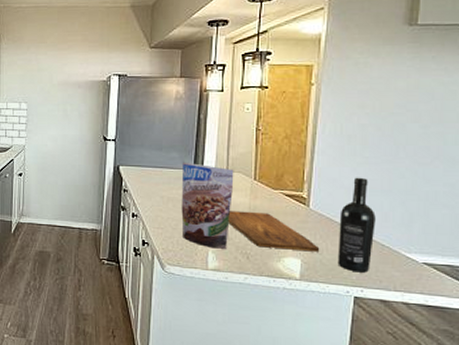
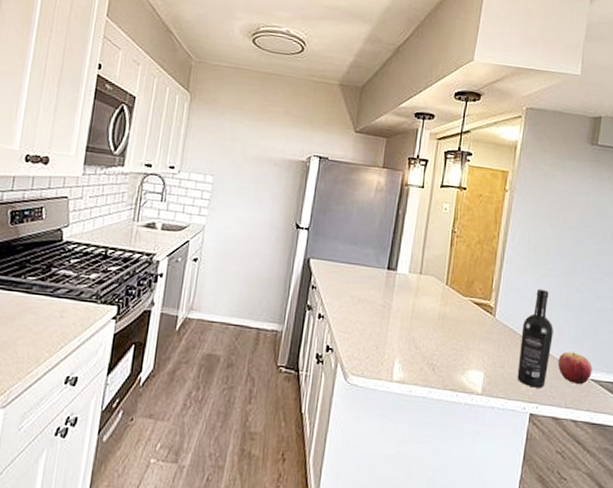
granola pouch: present [181,162,234,249] -> none [370,259,428,359]
cutting board: present [228,211,320,252] -> none [417,317,502,365]
apple: none [383,237,424,269] -> present [557,351,593,385]

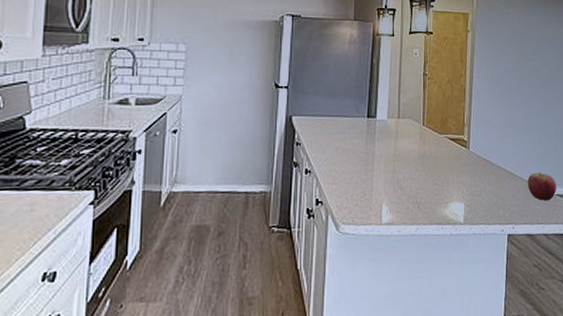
wine bottle: present [517,288,554,388] -> none [493,118,521,210]

